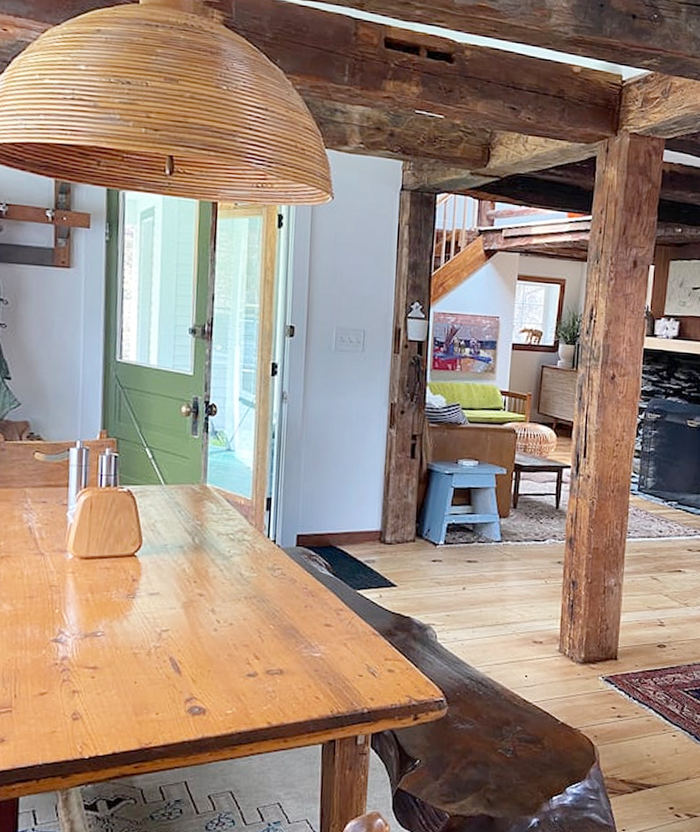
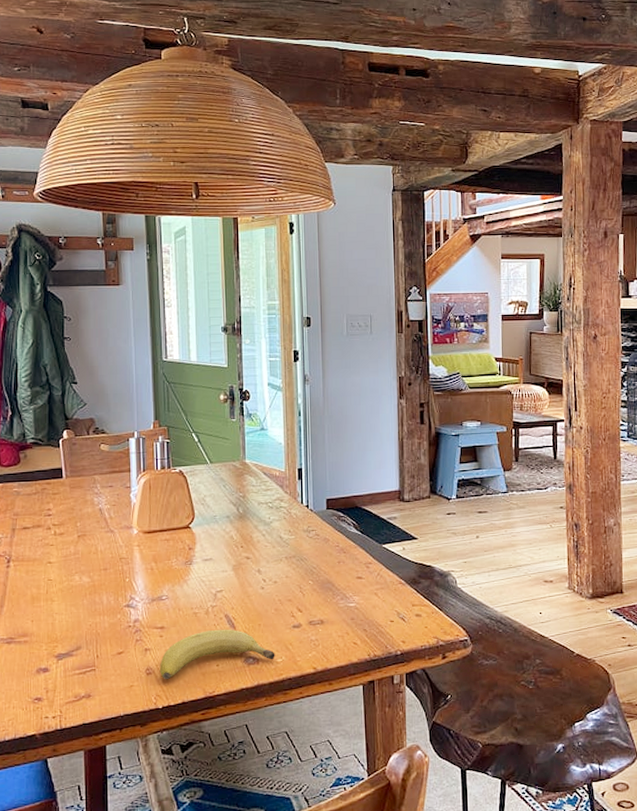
fruit: none [88,673,225,727] -> present [159,629,275,680]

